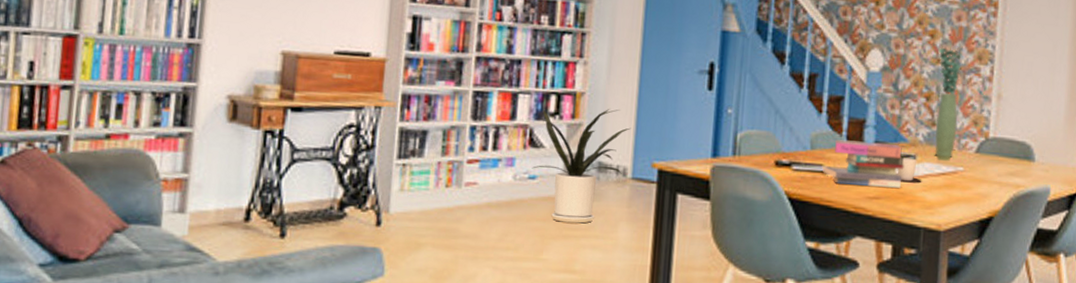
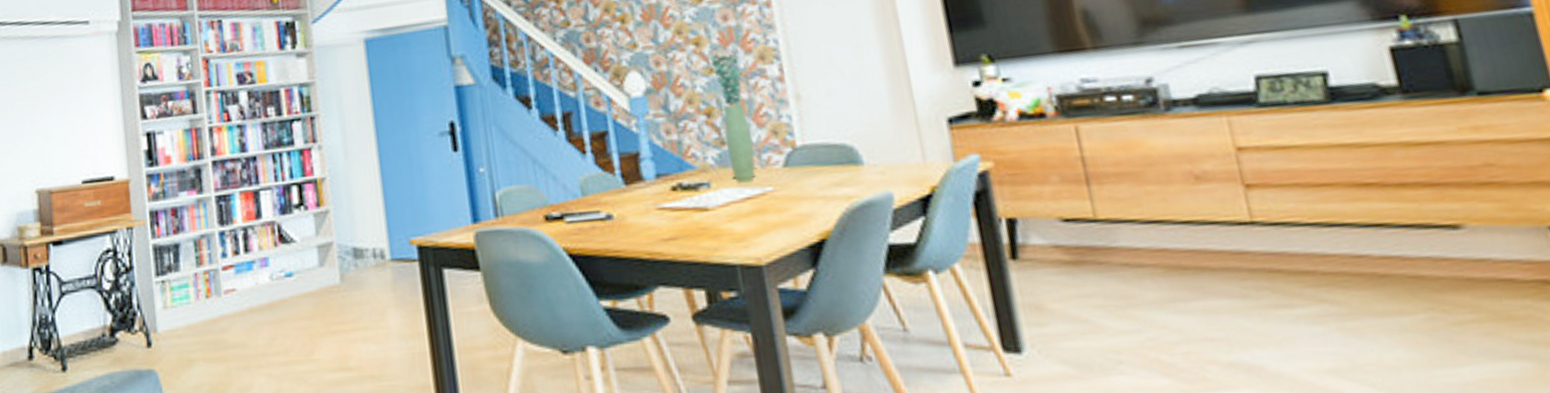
house plant: present [532,109,631,224] -> none [278,189,380,318]
books: present [823,139,904,188] -> none [601,173,700,231]
cup: present [895,157,922,182] -> none [689,186,724,215]

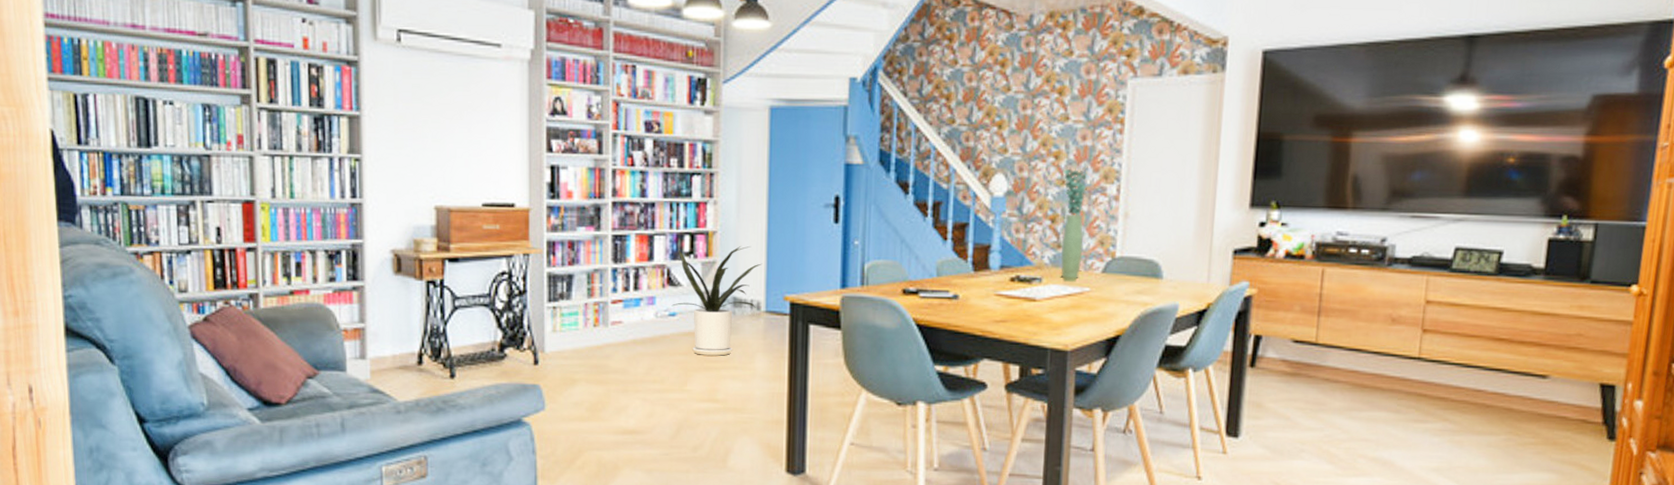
house plant: none [278,189,380,318] -> present [670,246,762,356]

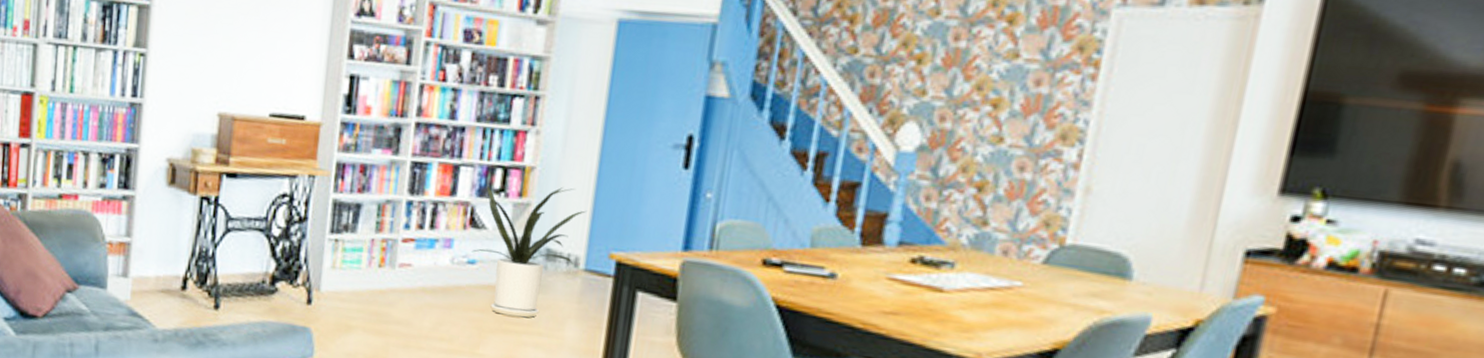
vase: present [1060,164,1087,283] -> none [981,116,1036,274]

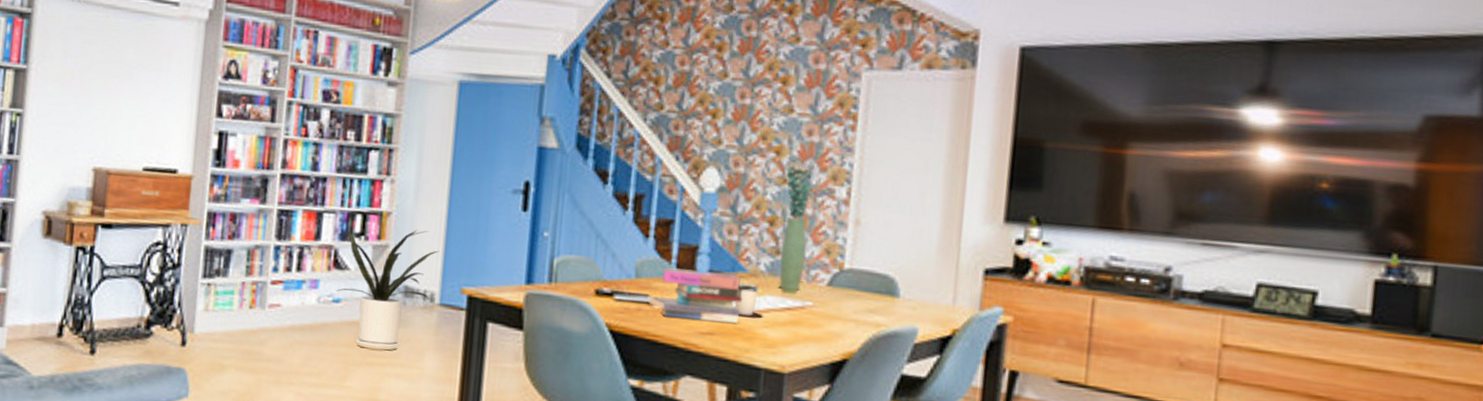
books: none [824,236,937,303] -> present [649,267,743,323]
cup: none [923,264,961,297] -> present [732,289,763,318]
vase: none [981,116,1036,274] -> present [778,161,812,296]

